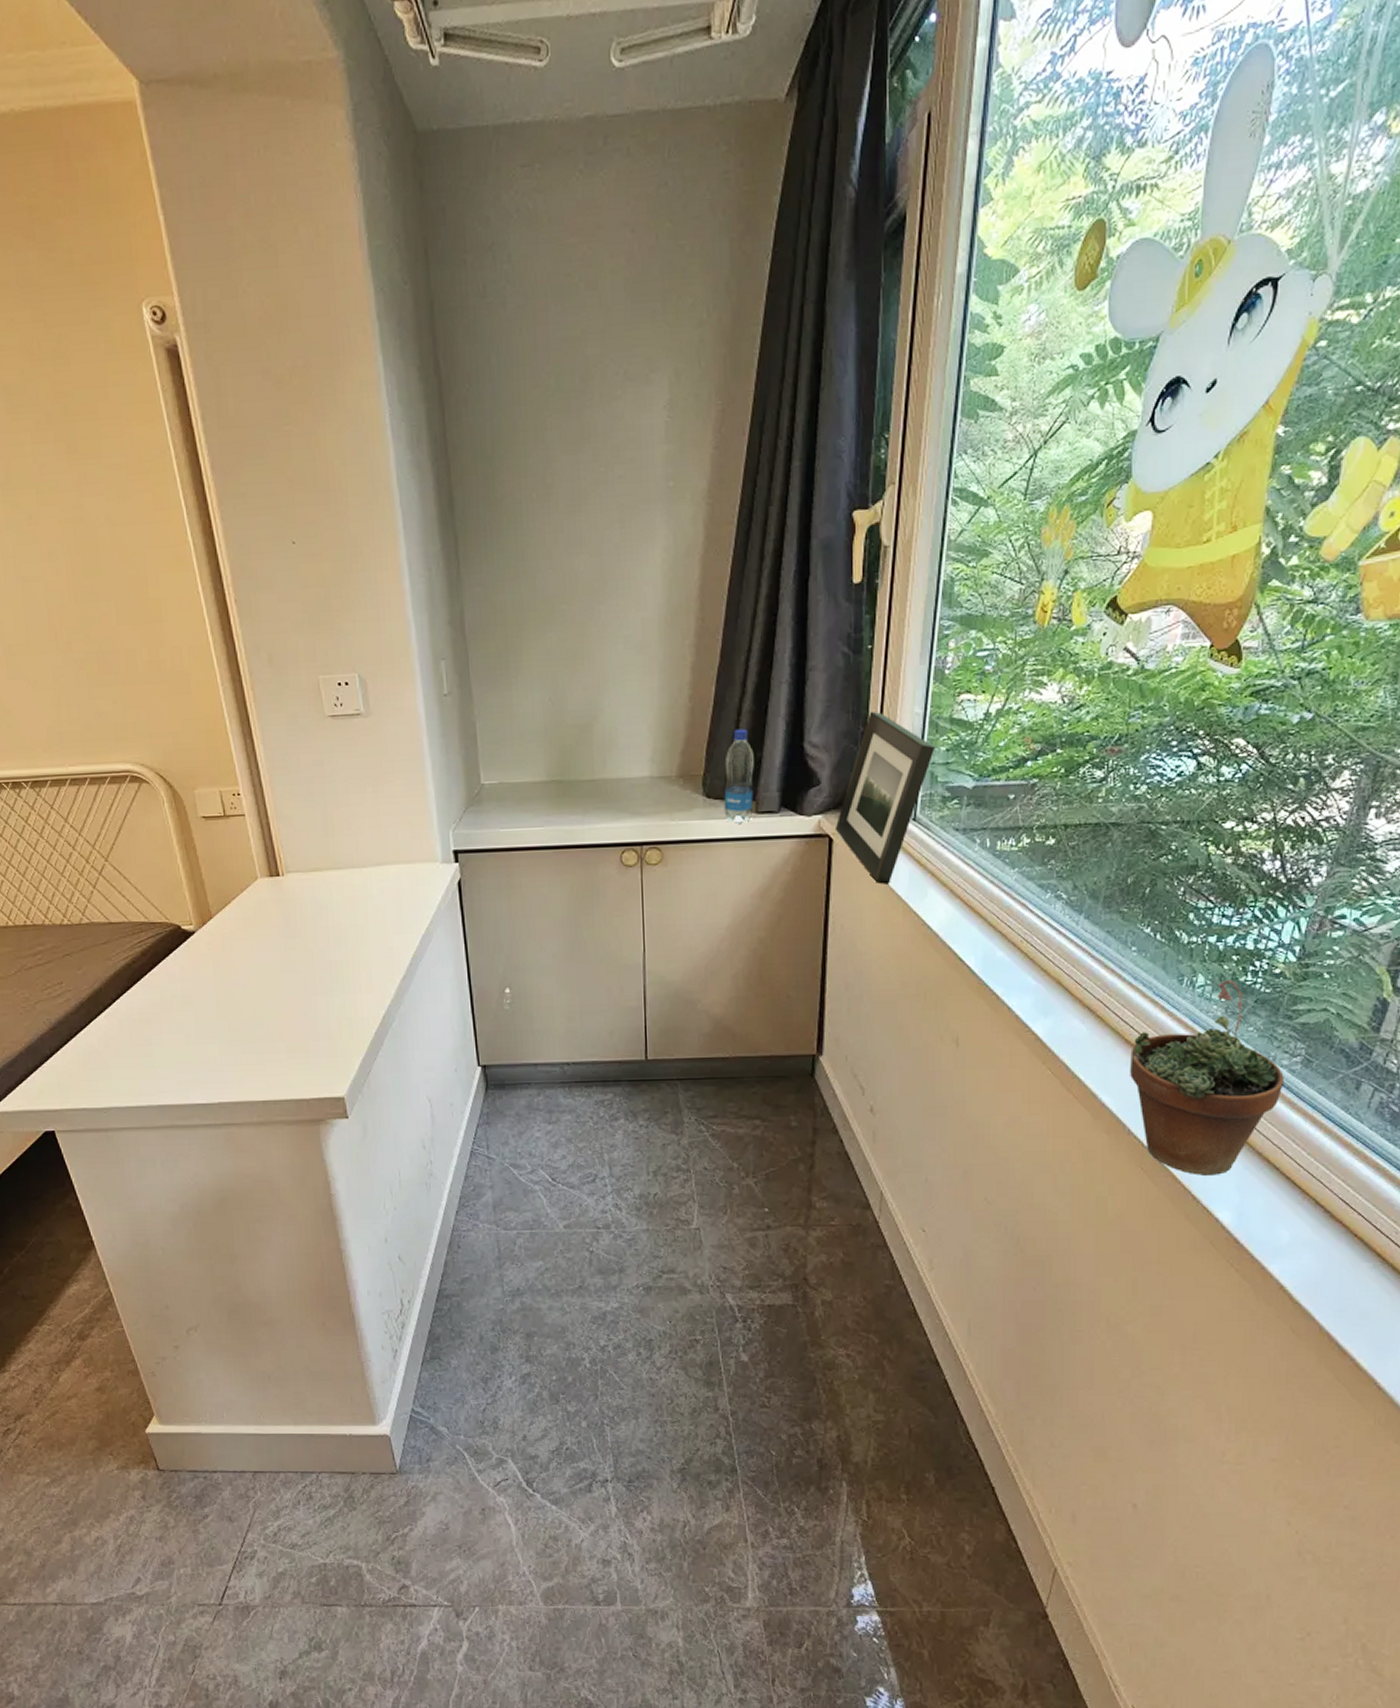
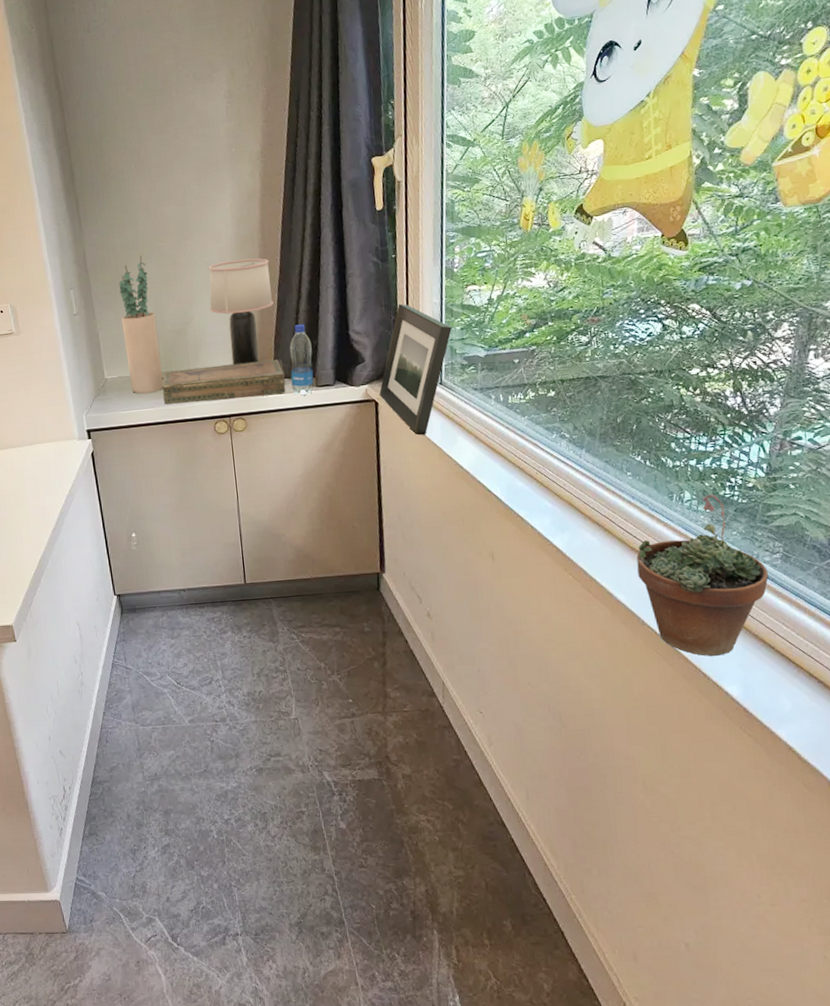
vase: none [506,621,558,809] -> present [119,256,164,395]
decorative box: none [555,774,717,824] -> present [162,359,286,405]
table lamp: none [624,636,709,778] -> present [208,258,273,365]

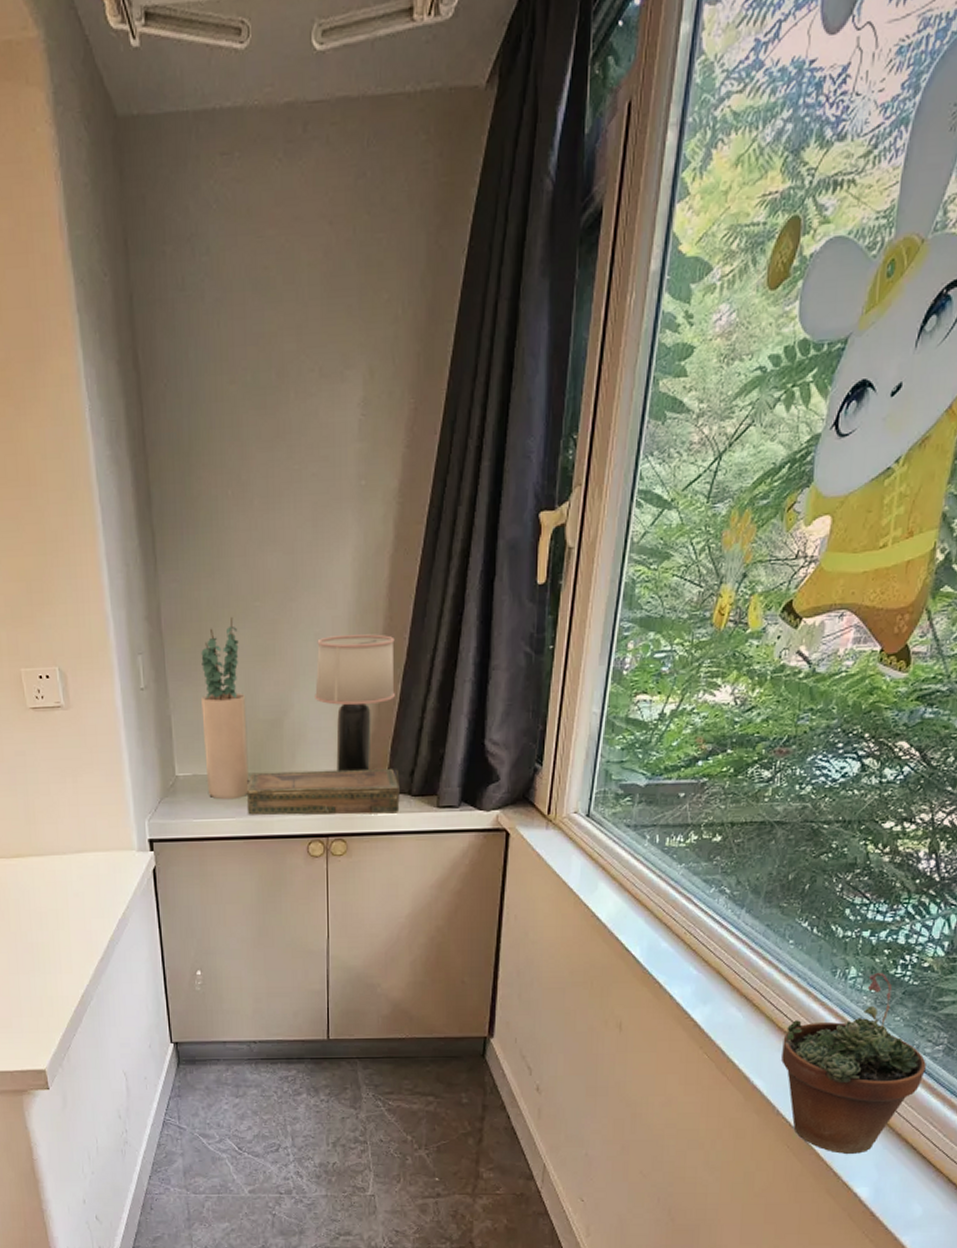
bottle: present [289,324,314,396] -> none [407,725,437,817]
picture frame: present [379,303,453,436] -> none [512,710,611,877]

